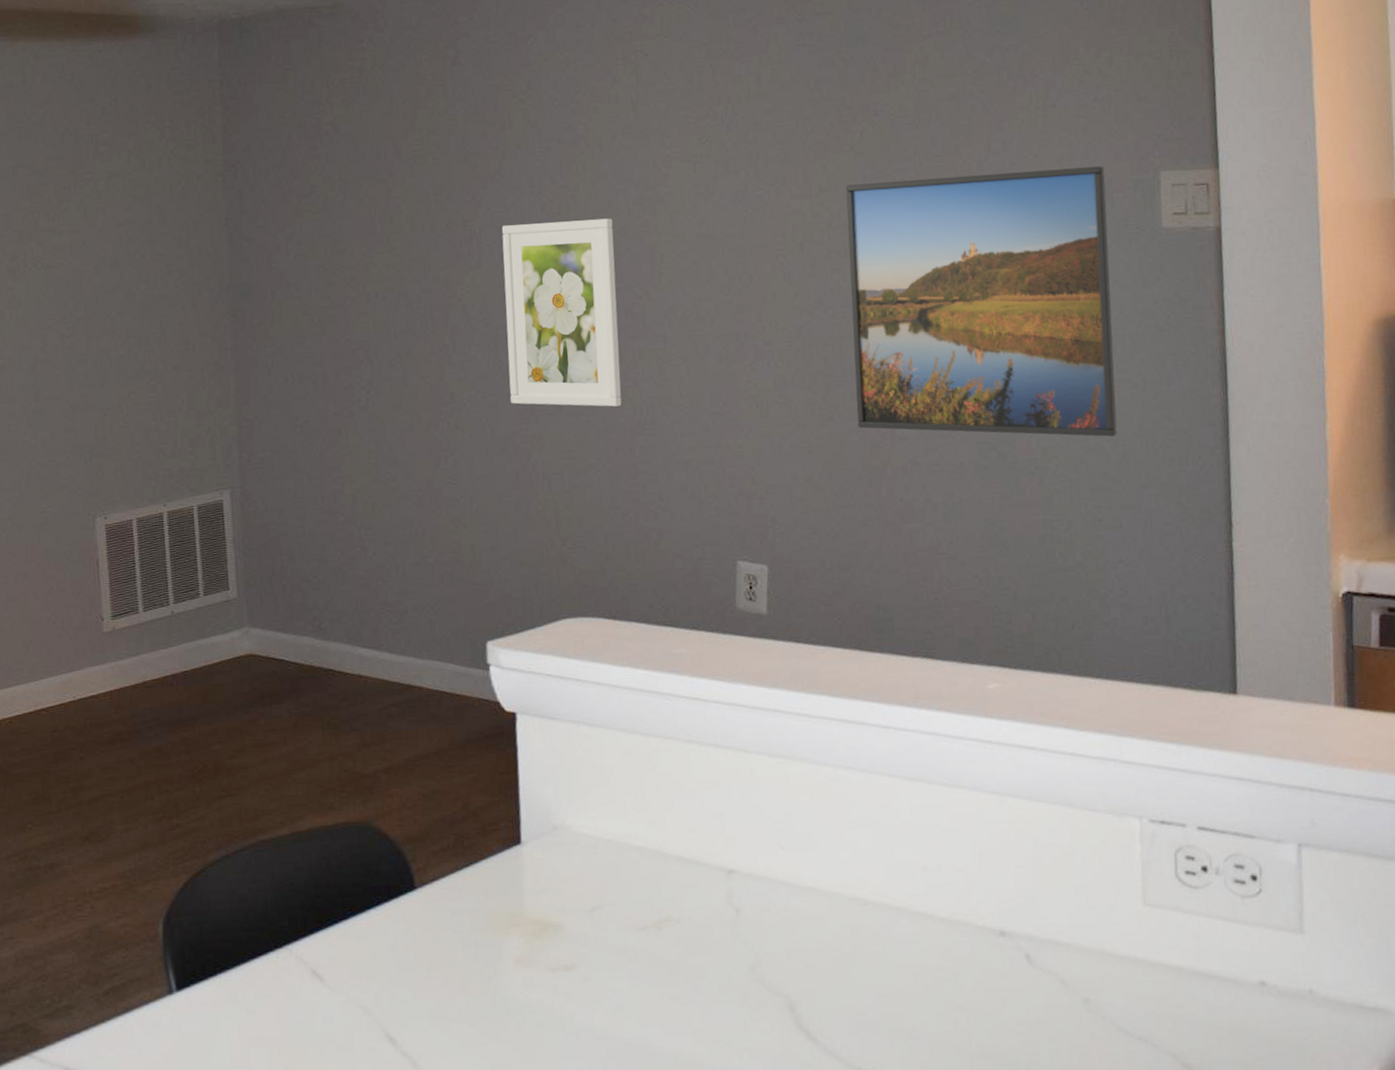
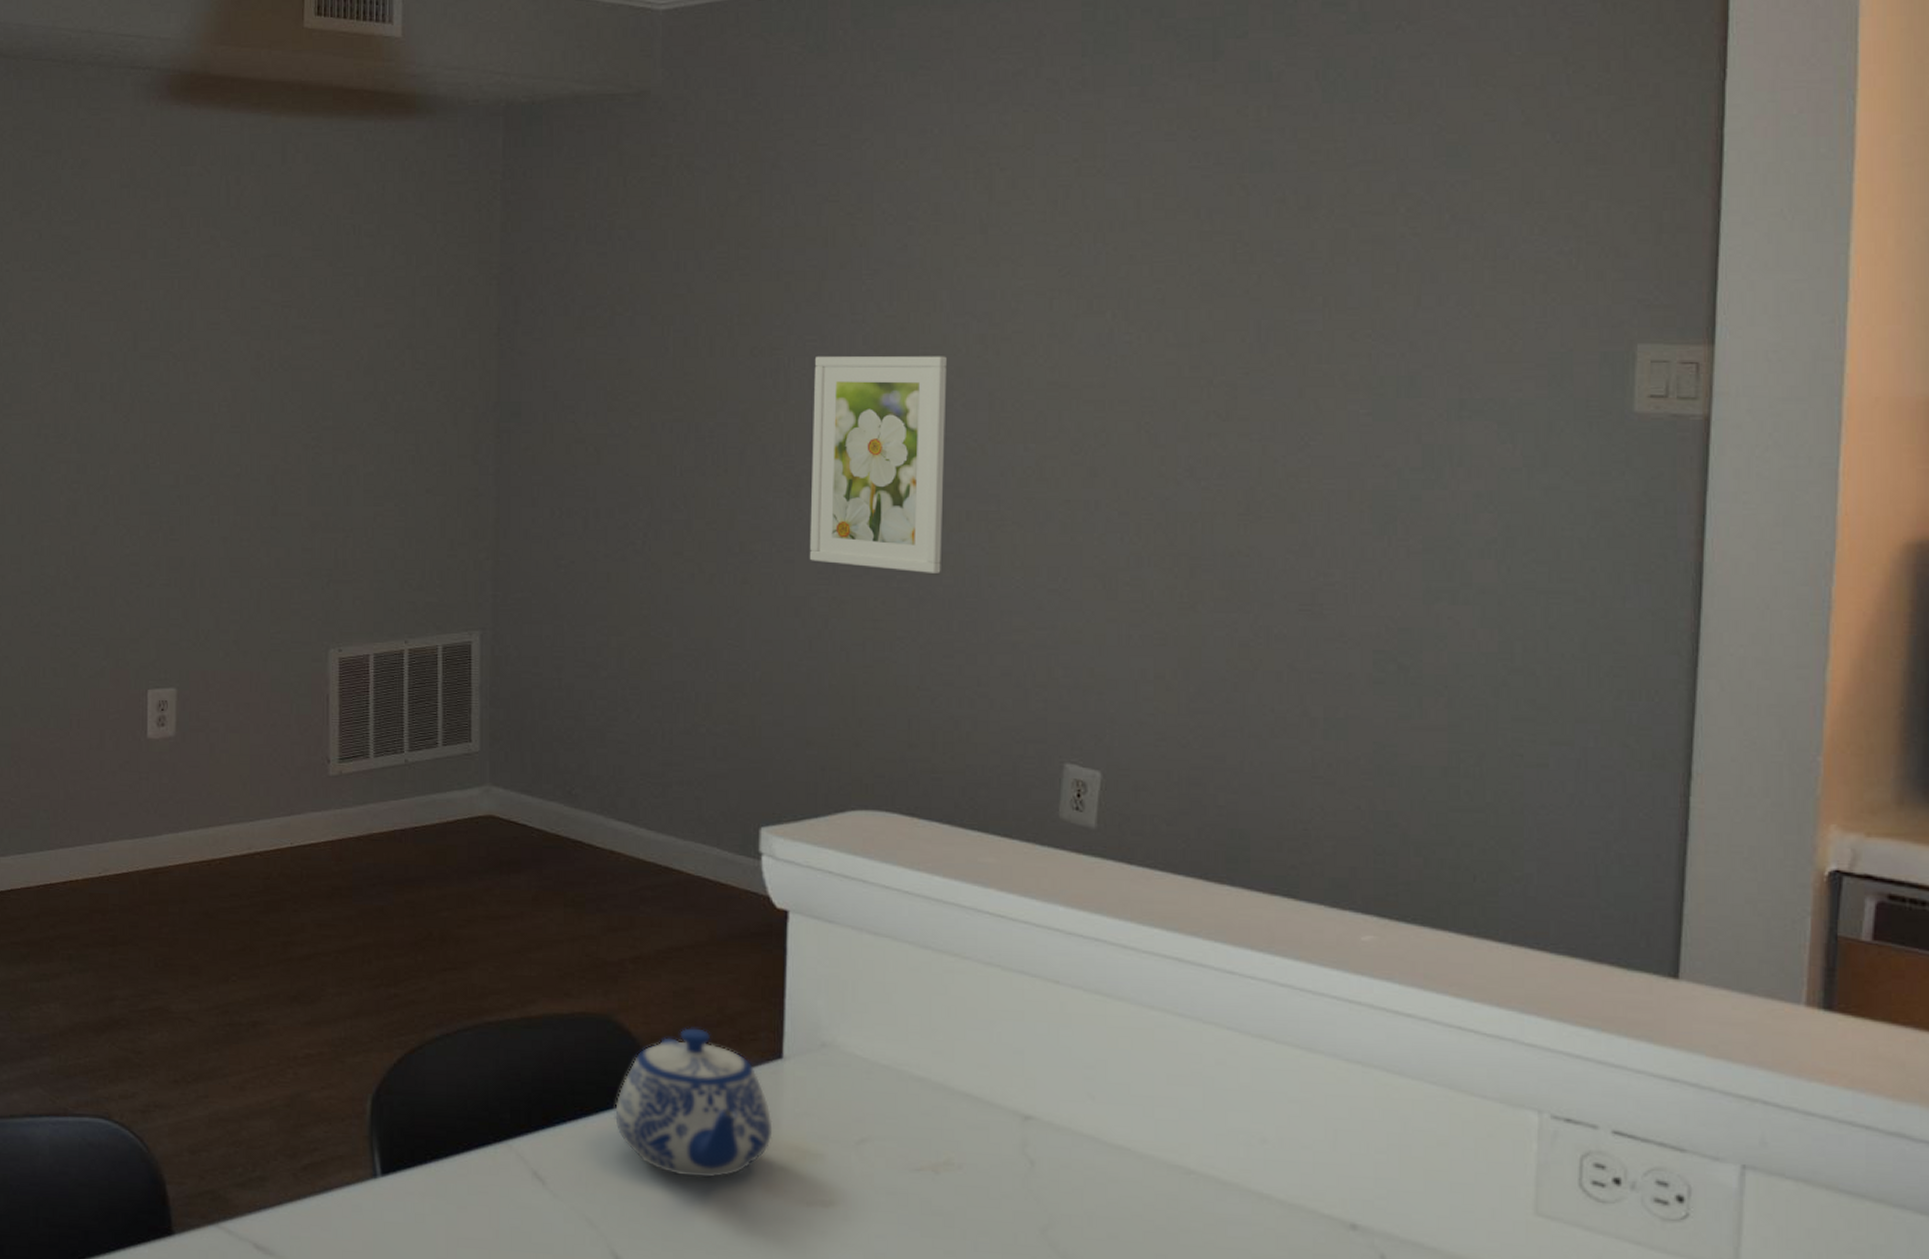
teapot: none [379,825,518,959] -> present [615,1028,773,1178]
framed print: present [845,166,1117,437] -> none [1226,333,1565,657]

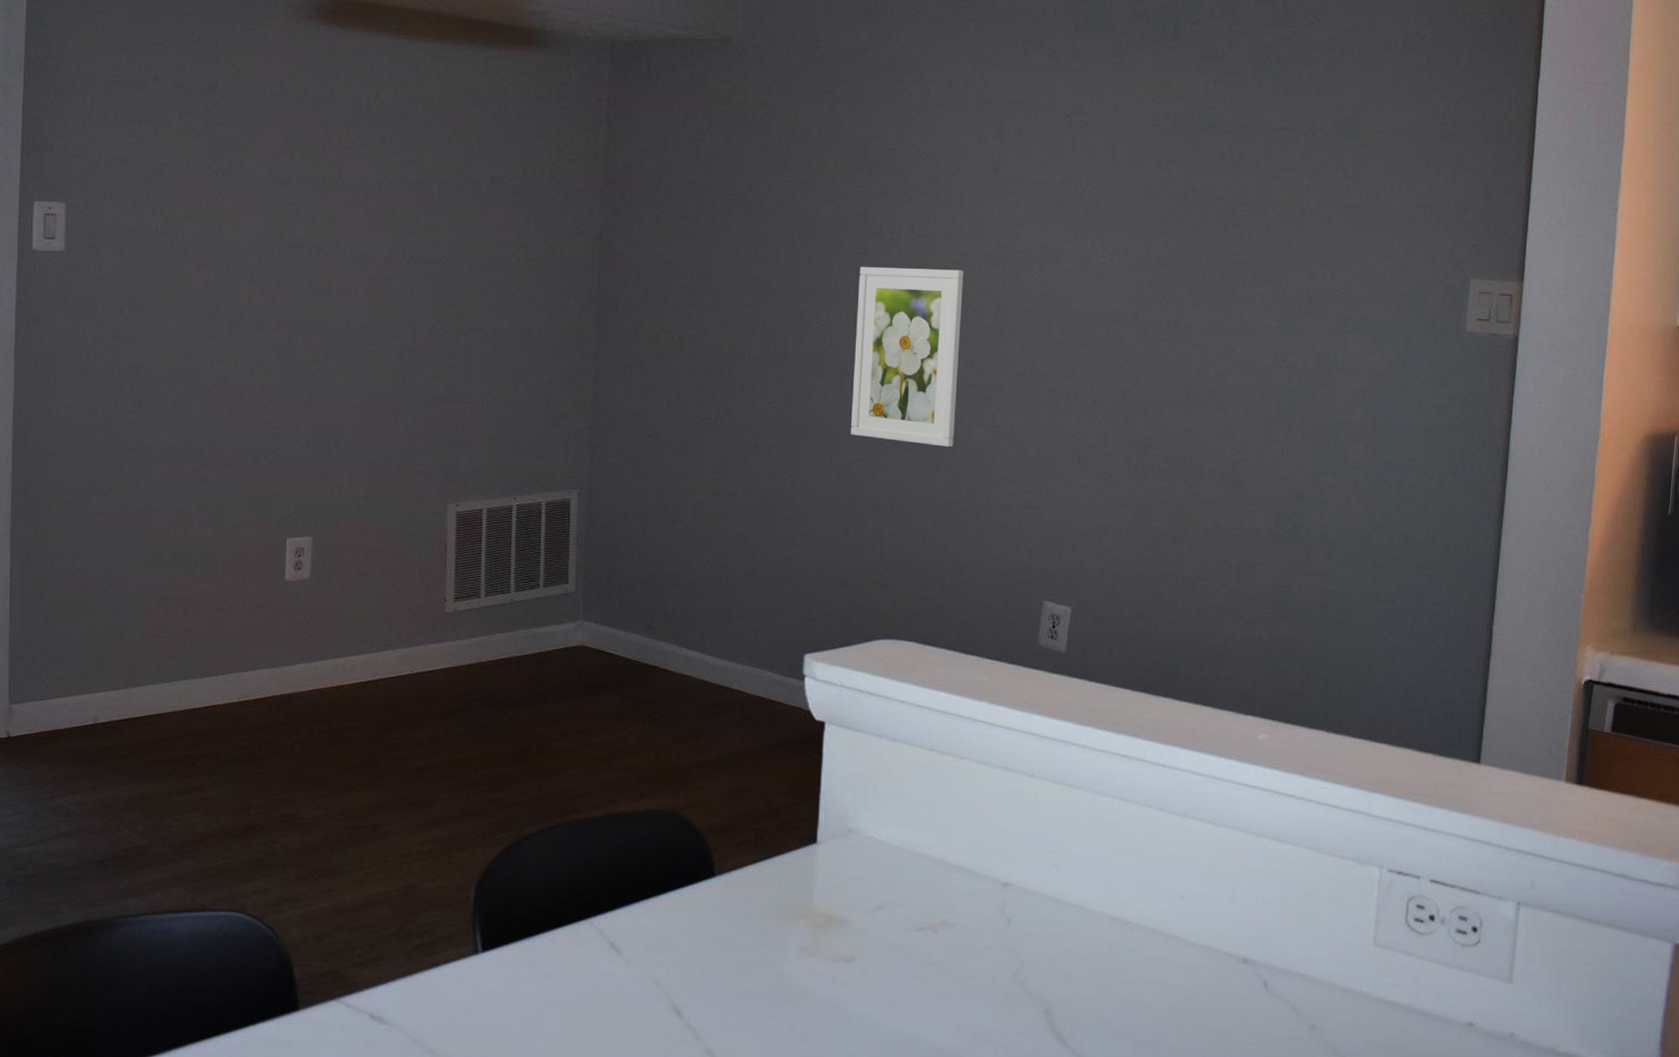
teapot: present [615,1028,773,1178] -> none [680,820,807,943]

